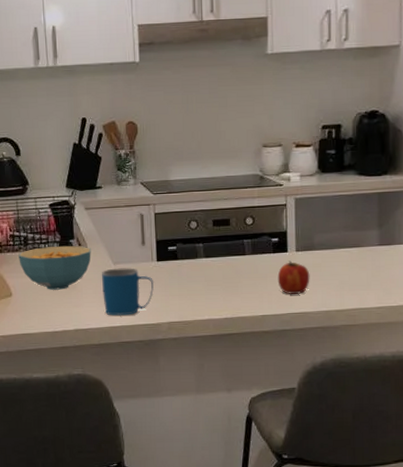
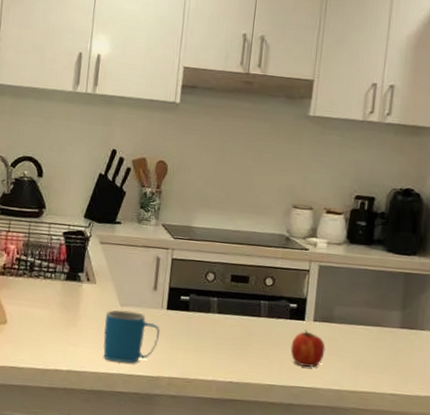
cereal bowl: present [18,245,91,290] -> none [21,276,100,325]

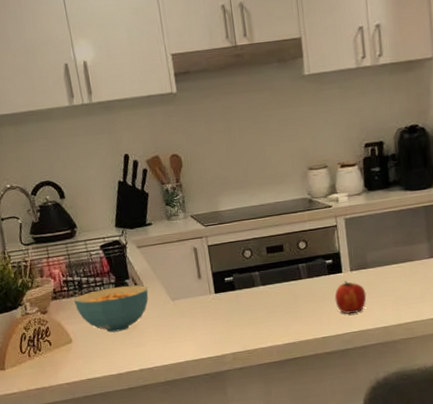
cereal bowl: none [21,276,100,325] -> present [74,285,149,333]
mug: present [103,310,161,364] -> none [161,302,215,353]

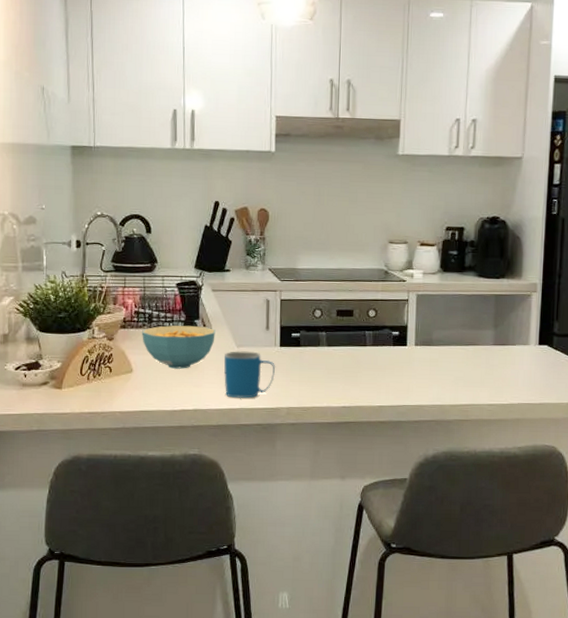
mug: none [161,302,215,353] -> present [224,351,276,398]
fruit: present [334,281,367,314] -> none [396,354,427,387]

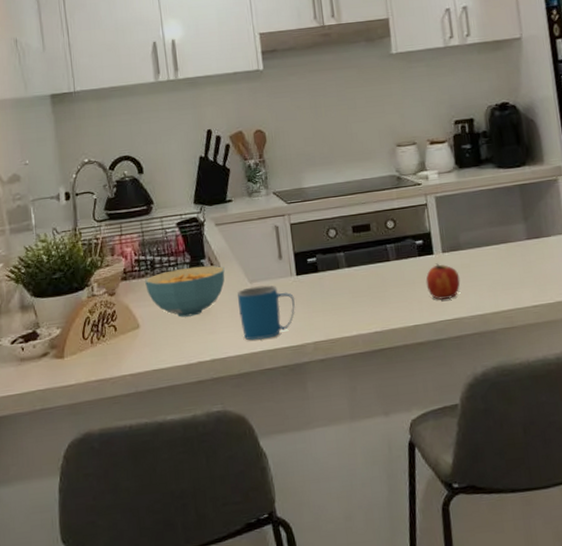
fruit: none [396,354,427,387] -> present [425,263,461,300]

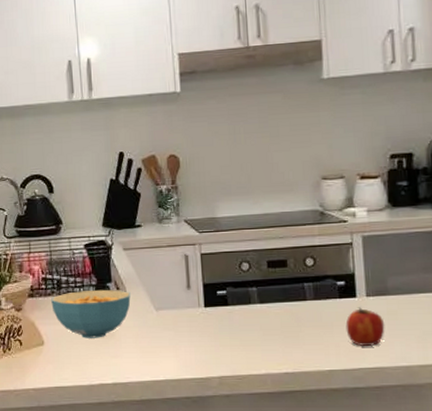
mug: present [238,285,295,341] -> none [143,314,202,368]

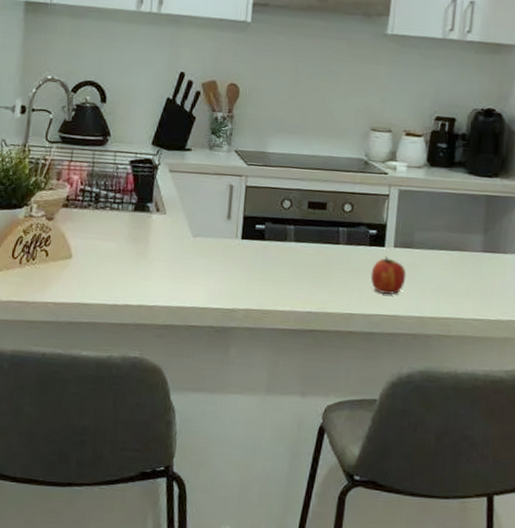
cereal bowl: present [51,289,131,338] -> none [86,207,170,258]

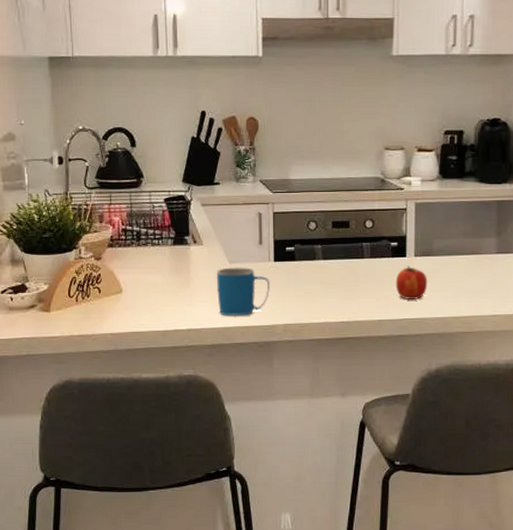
mug: none [175,241,236,296] -> present [217,267,271,316]

